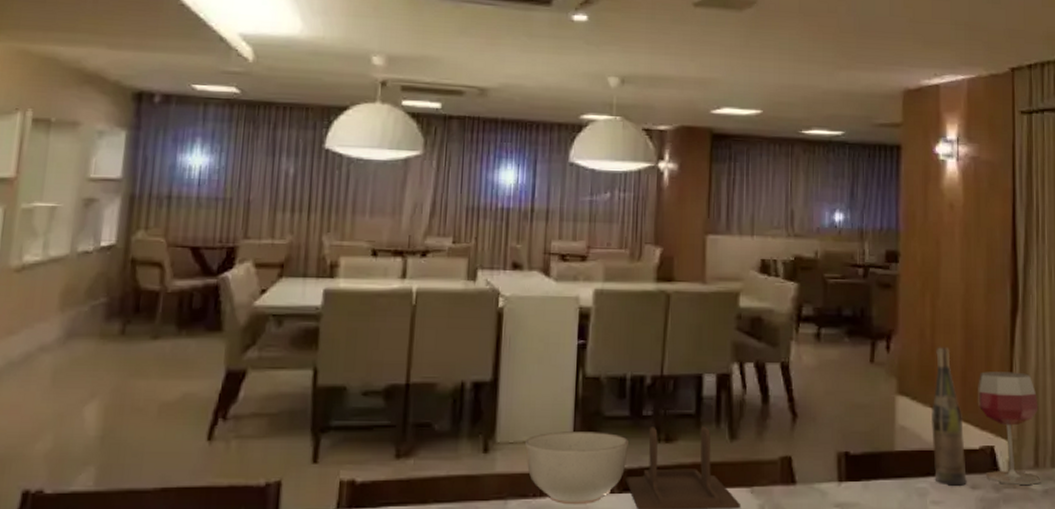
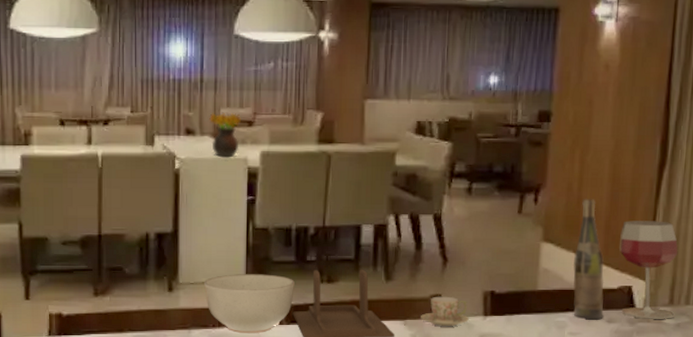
flower arrangement: none [539,245,573,296] -> present [209,112,241,158]
teacup: none [769,458,822,494] -> present [421,296,469,326]

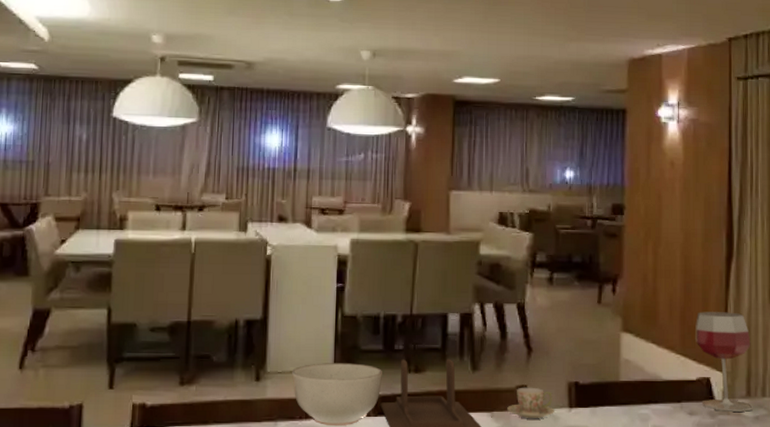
flower arrangement: present [209,112,241,158] -> none [301,200,332,245]
wine bottle: present [573,198,604,321] -> none [653,289,685,413]

